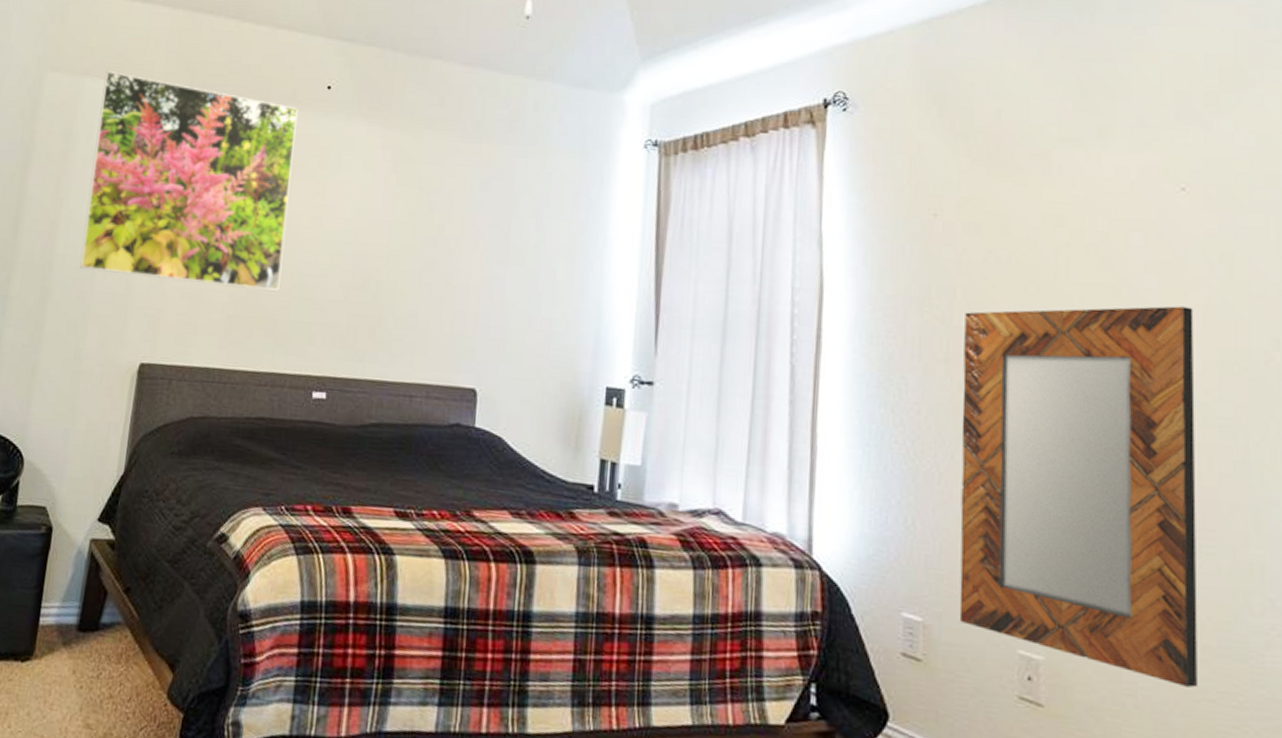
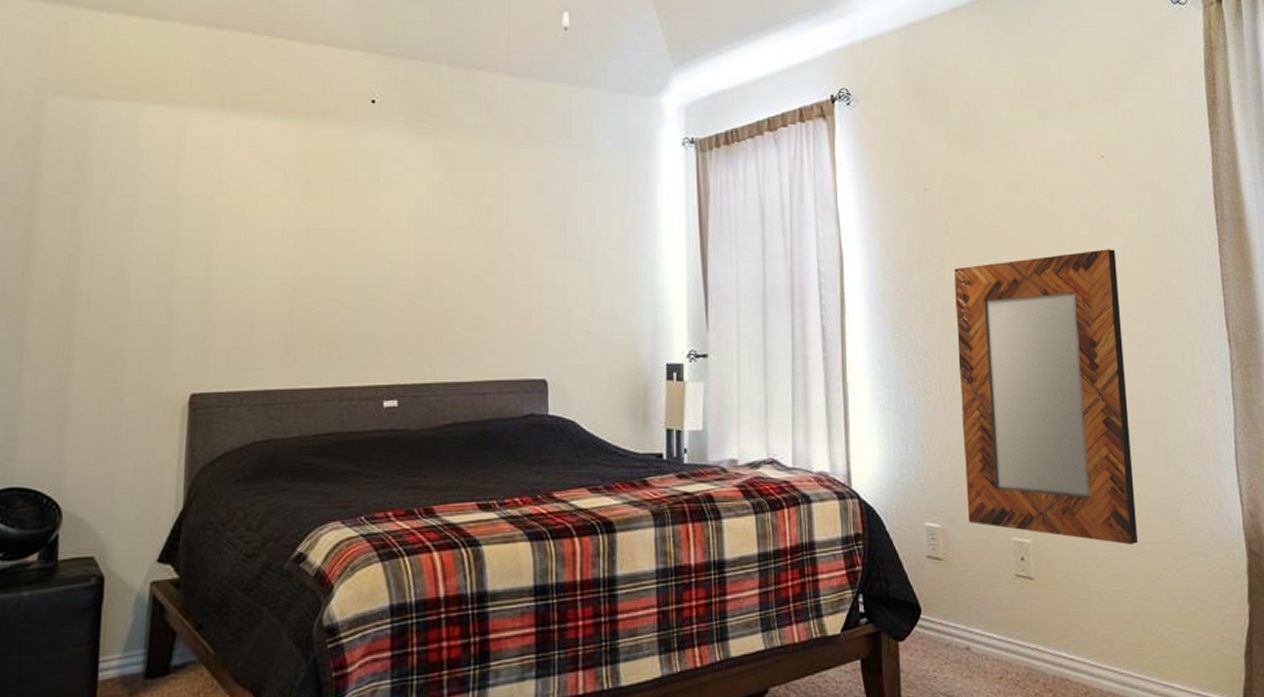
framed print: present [80,71,298,292] -> none [110,93,342,307]

